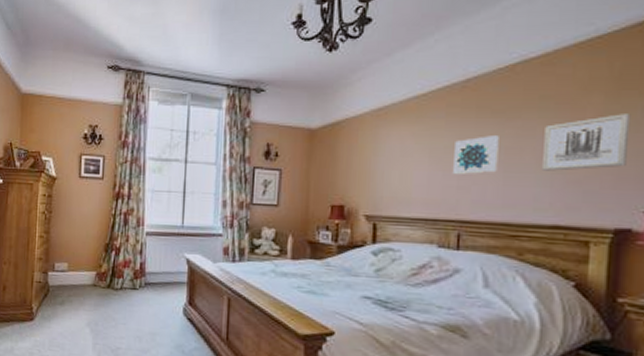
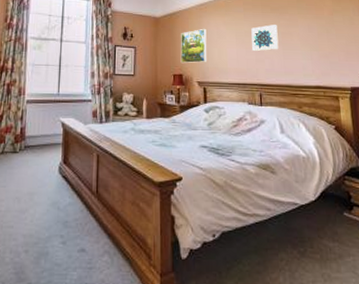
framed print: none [342,142,384,192] -> present [180,28,207,64]
wall art: present [541,114,631,171] -> none [302,13,350,49]

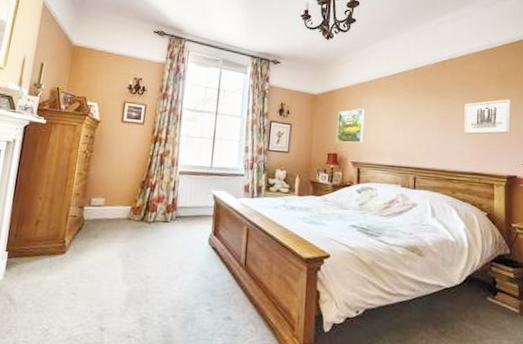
wall art: present [251,25,279,52] -> none [409,108,438,135]
wall art: none [302,13,350,49] -> present [463,99,512,135]

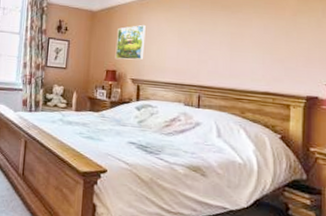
wall art: present [463,99,512,135] -> none [256,13,315,52]

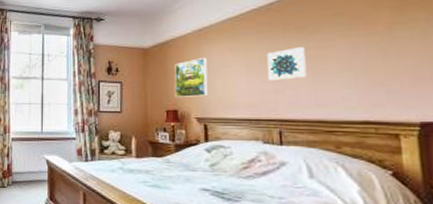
wall art: none [194,23,227,52] -> present [267,47,307,81]

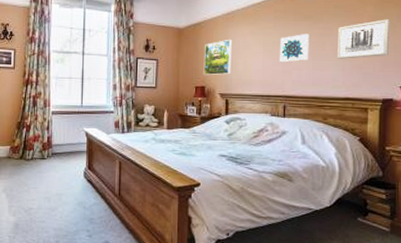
wall art: none [343,24,421,75] -> present [336,19,390,59]

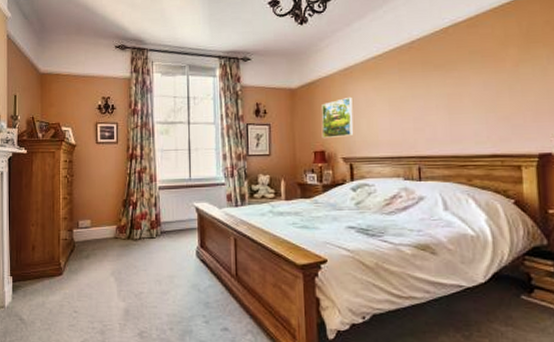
wall art: present [279,34,309,63] -> none [408,85,444,119]
wall art: present [336,19,390,59] -> none [476,62,541,111]

